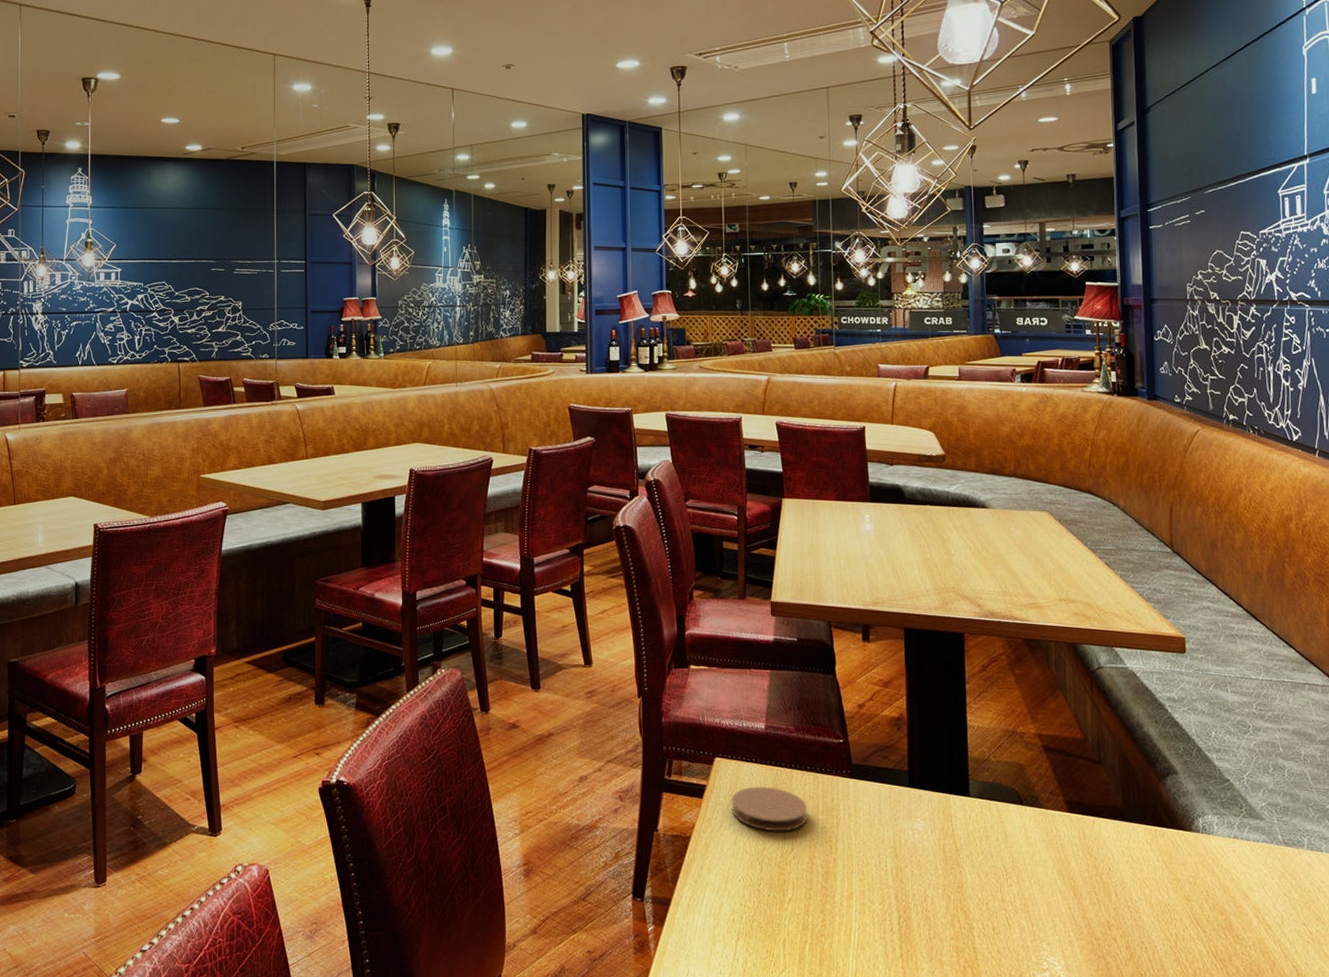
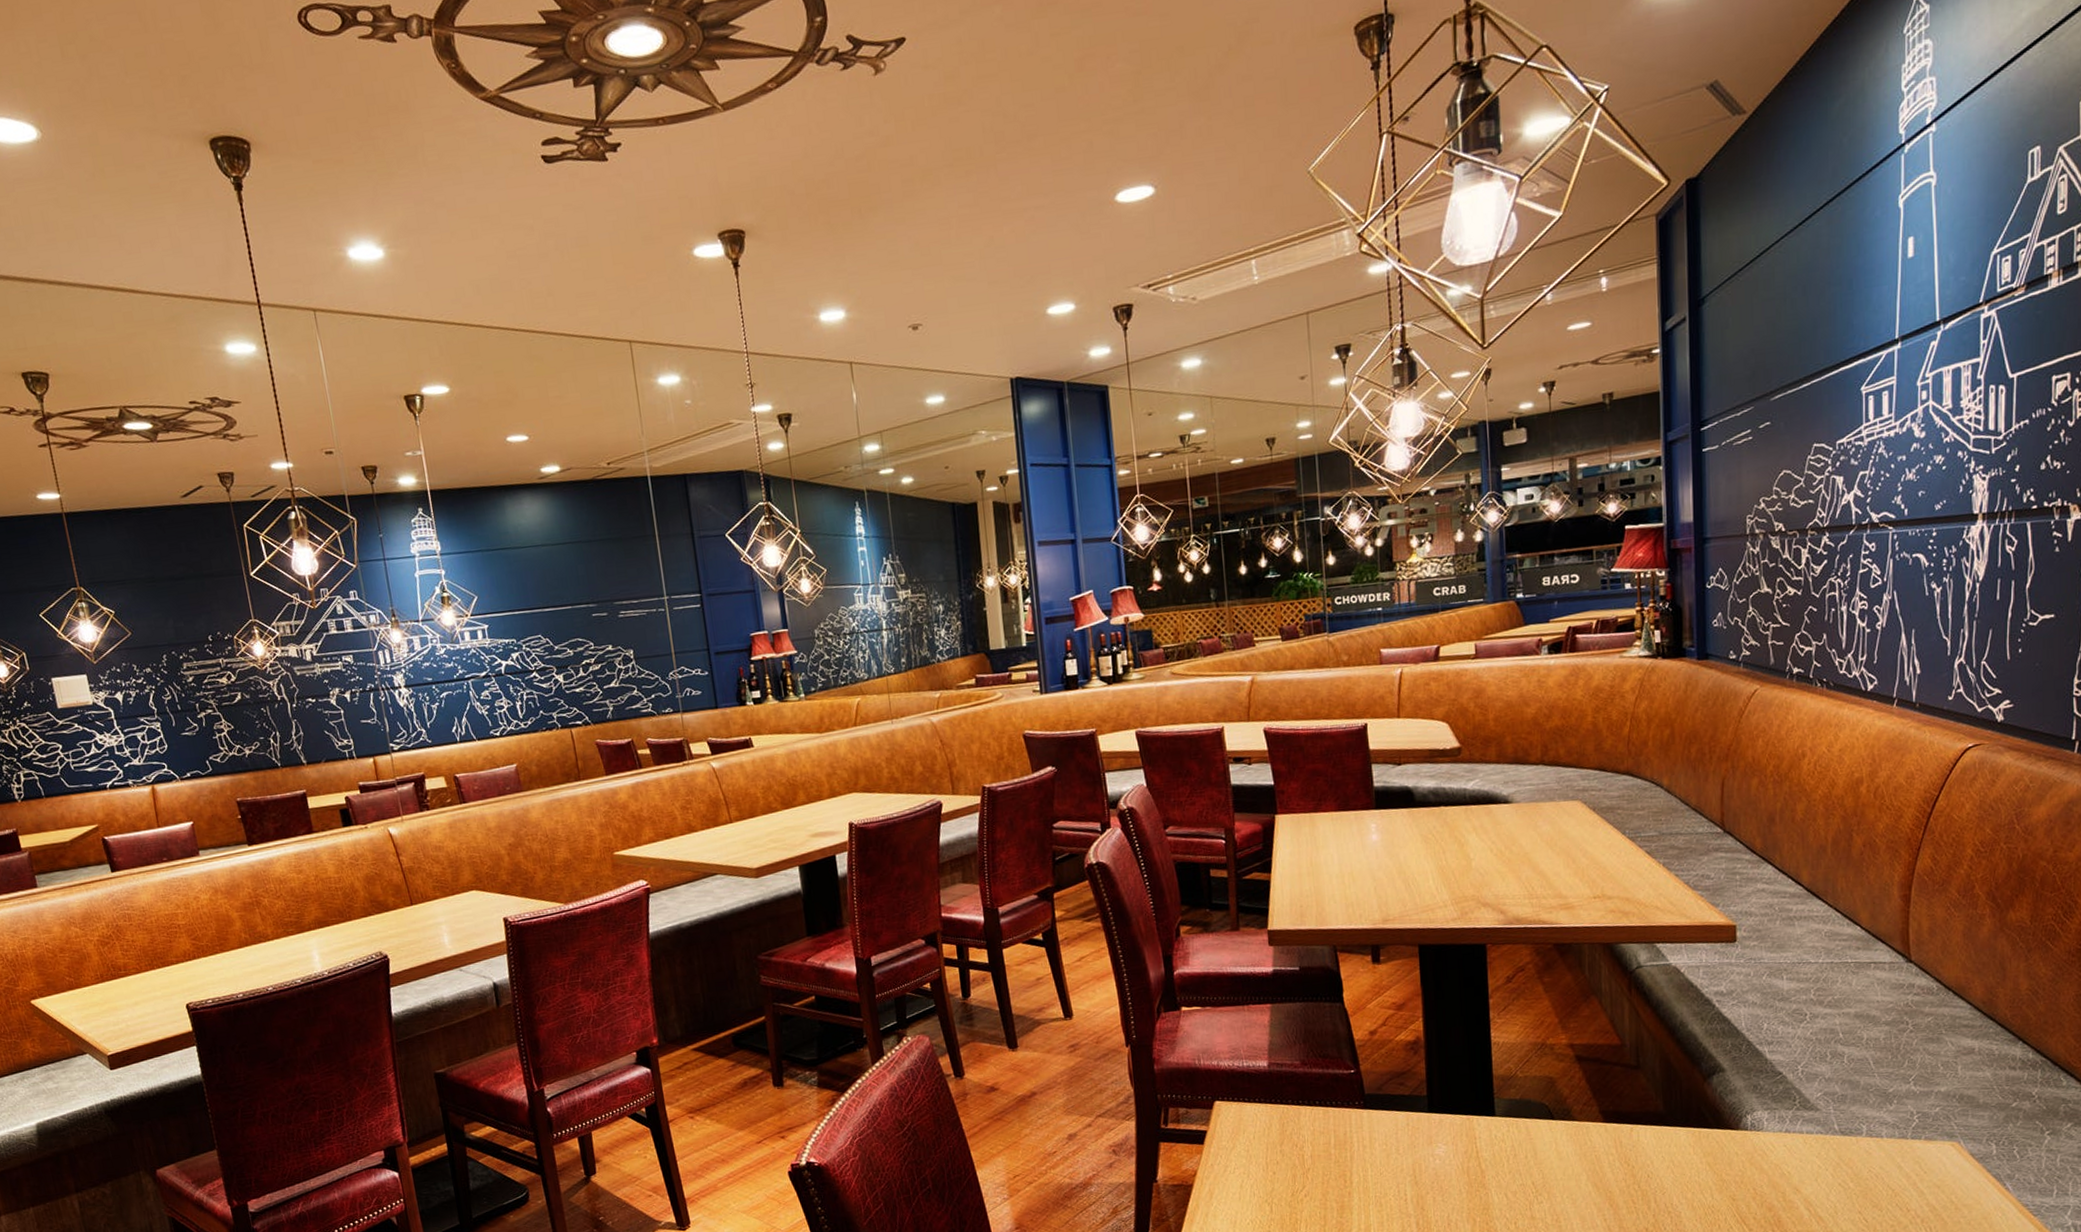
coaster: present [731,786,808,832] -> none [1234,1126,1318,1171]

